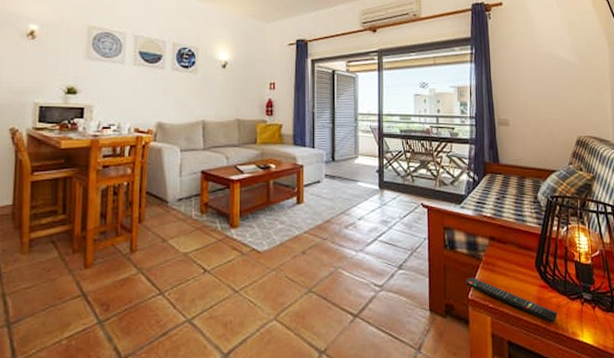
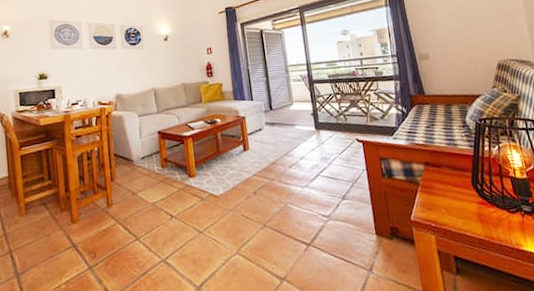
remote control: present [465,278,558,323] -> none [406,201,500,236]

